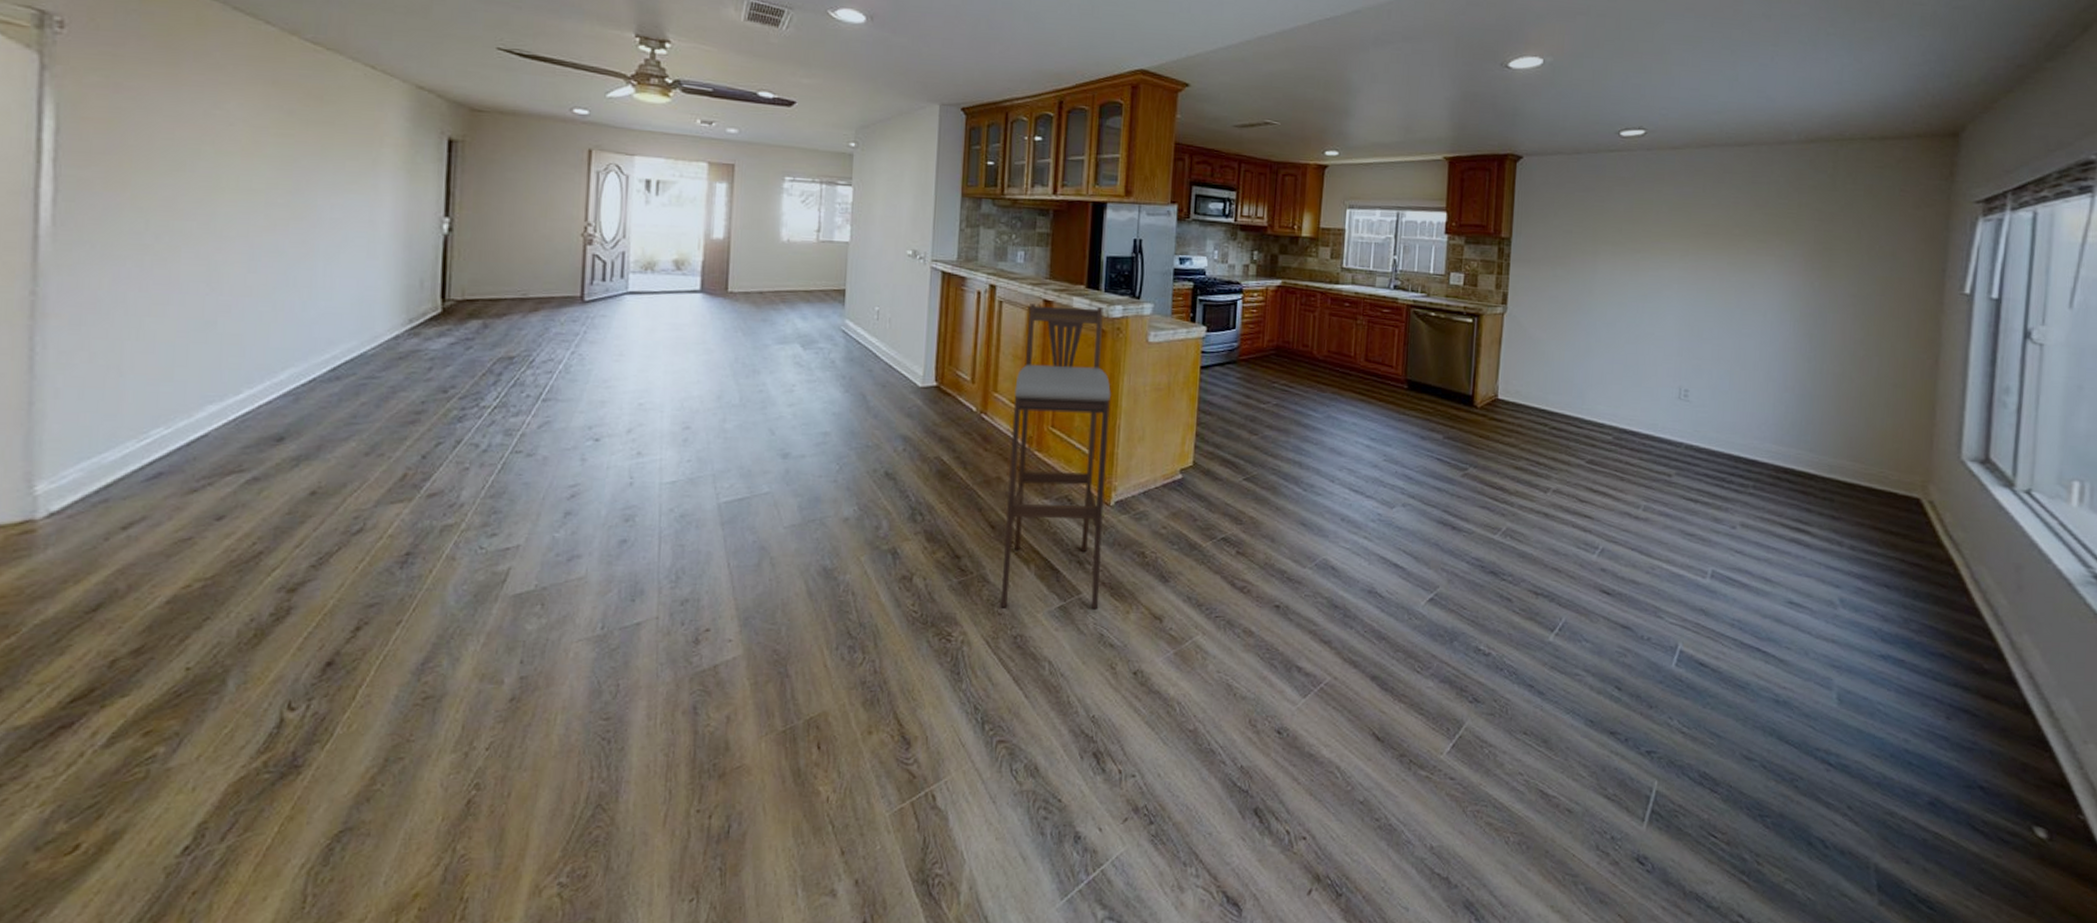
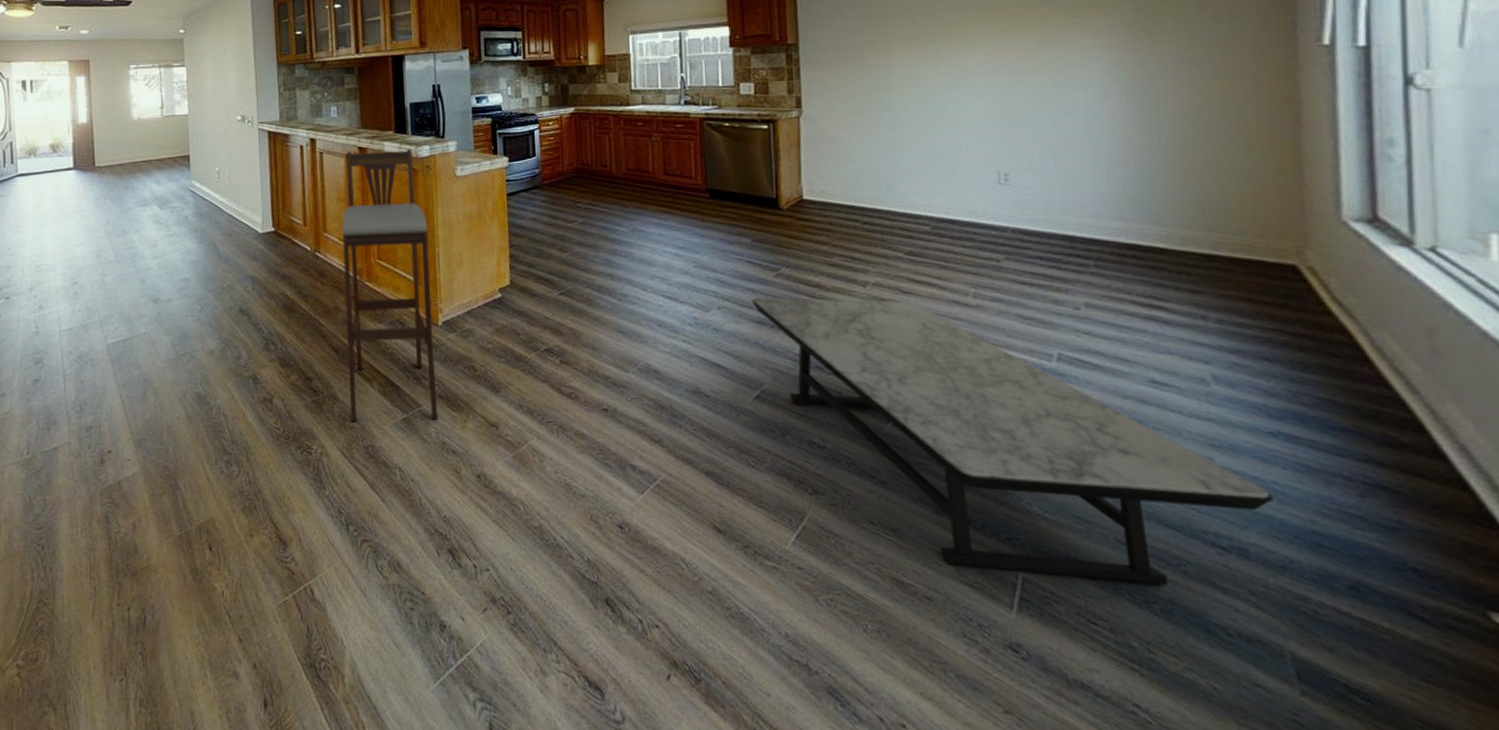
coffee table: none [1436,497,1877,800] -> present [751,297,1274,586]

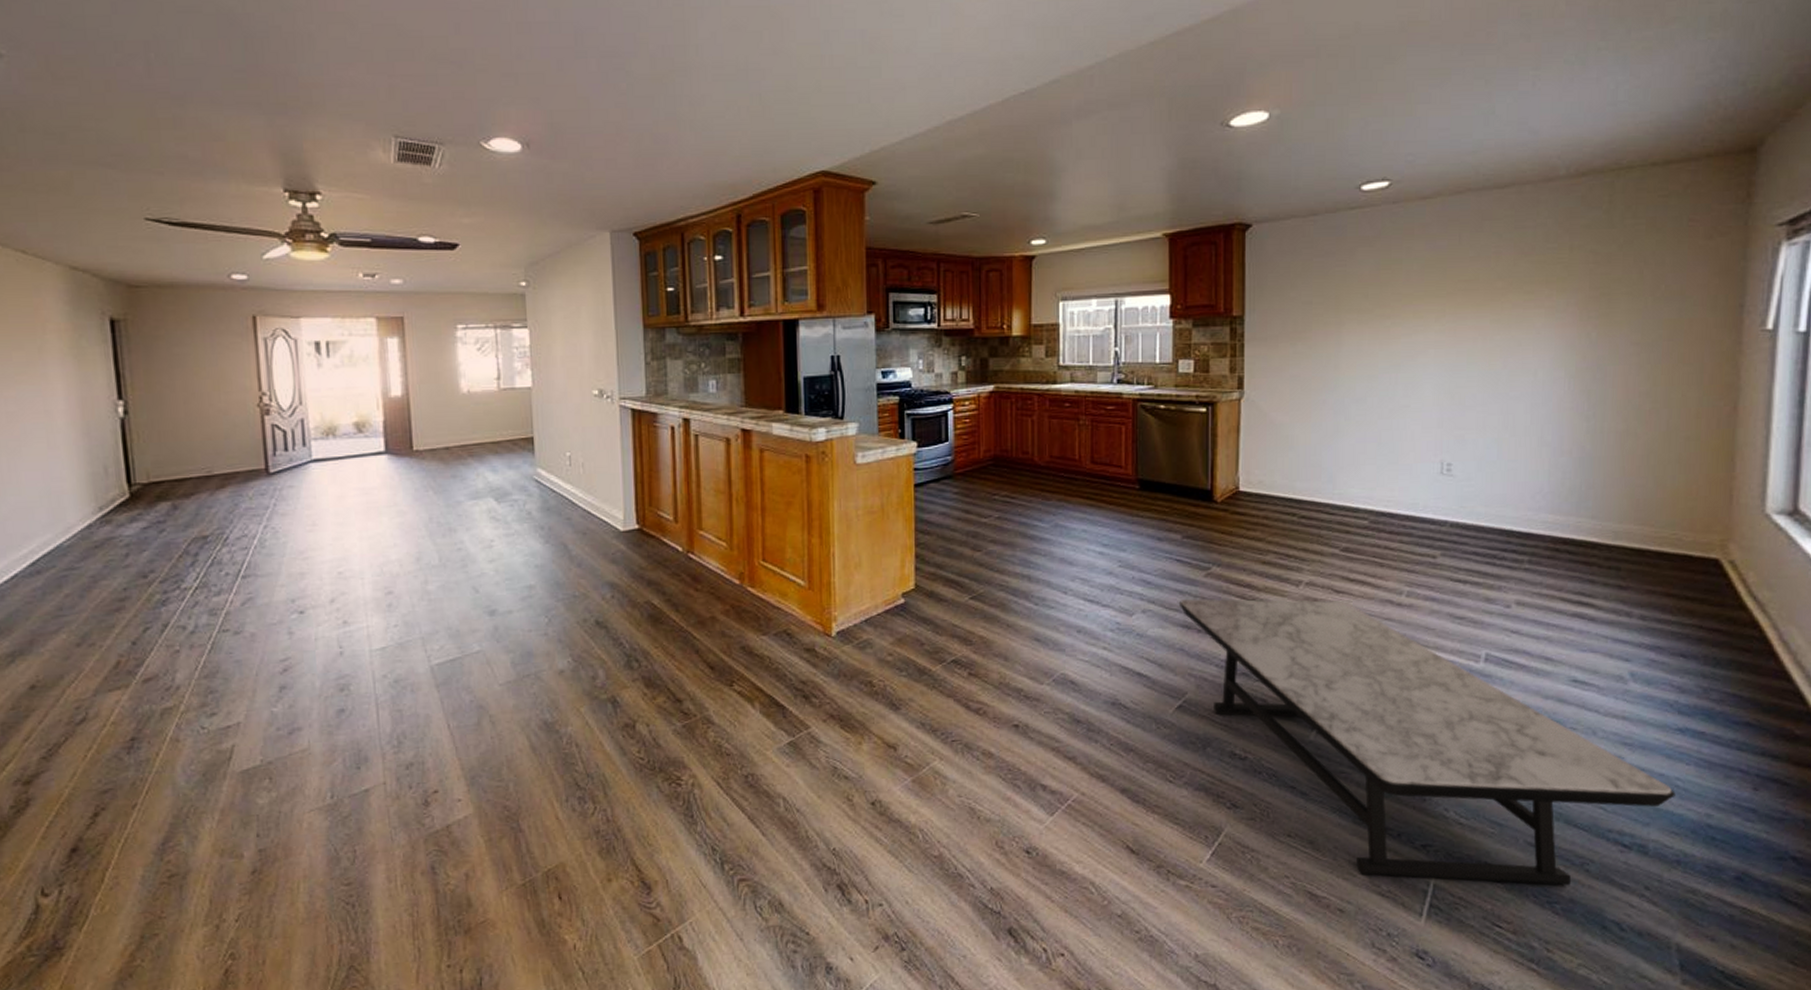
bar stool: present [342,149,438,423] -> none [720,432,829,749]

